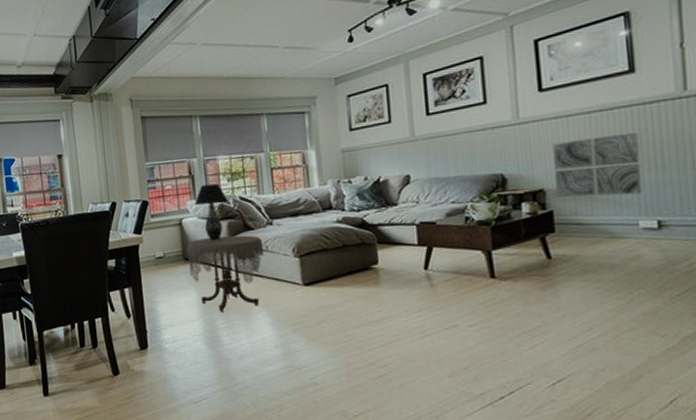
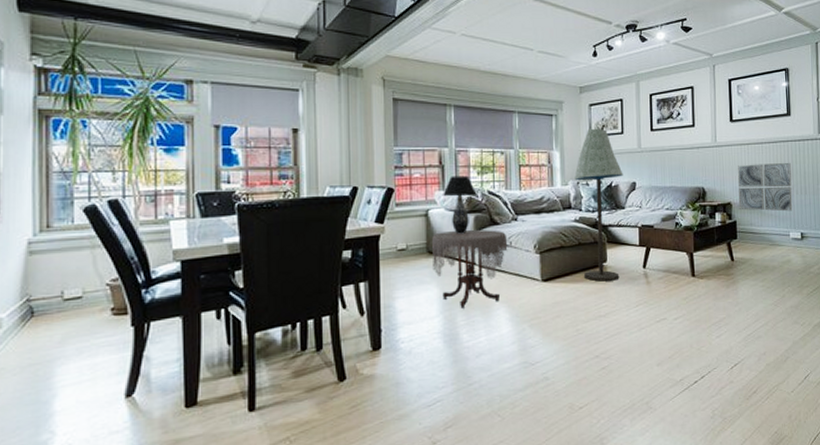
floor lamp: none [334,120,395,285] -> present [574,128,623,282]

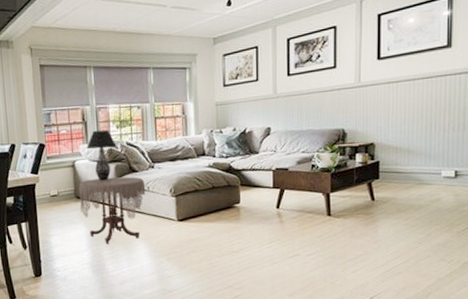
floor lamp: present [574,128,623,282] -> none [208,77,258,221]
wall art: present [737,162,793,212] -> none [383,97,448,151]

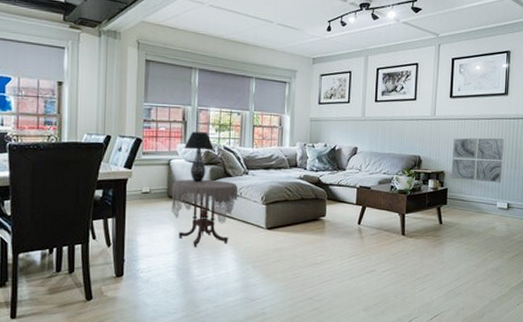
wall art: none [383,97,448,151] -> present [451,137,504,183]

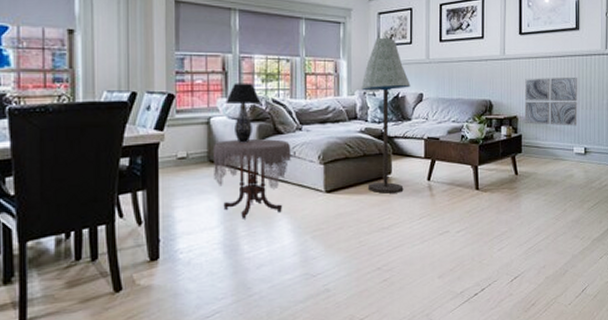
floor lamp: none [302,96,347,234] -> present [361,37,411,194]

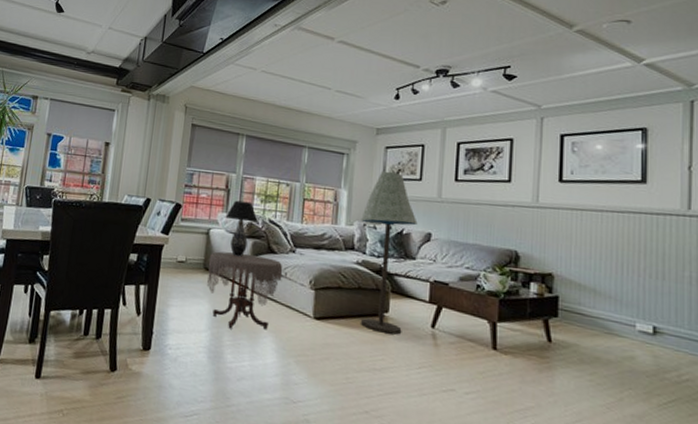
wall art: present [524,77,578,126] -> none [563,232,643,298]

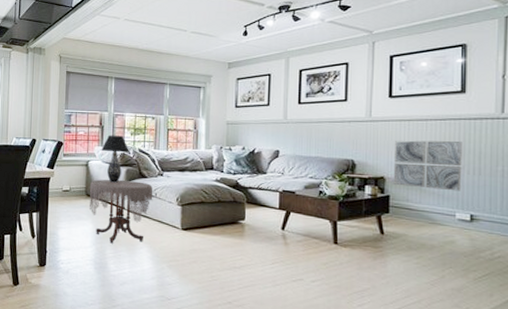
floor lamp: present [361,170,418,335] -> none [218,99,267,238]
wall art: none [563,232,643,298] -> present [393,140,462,191]

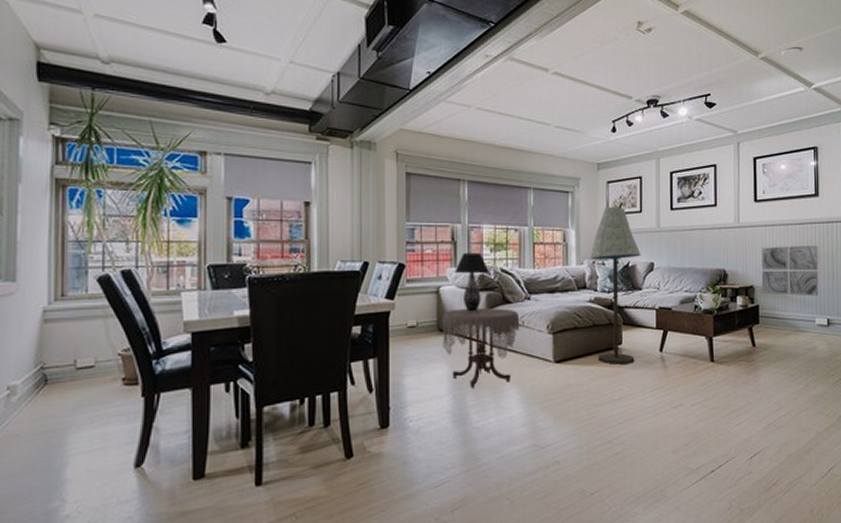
floor lamp: none [218,99,267,238] -> present [590,206,641,365]

